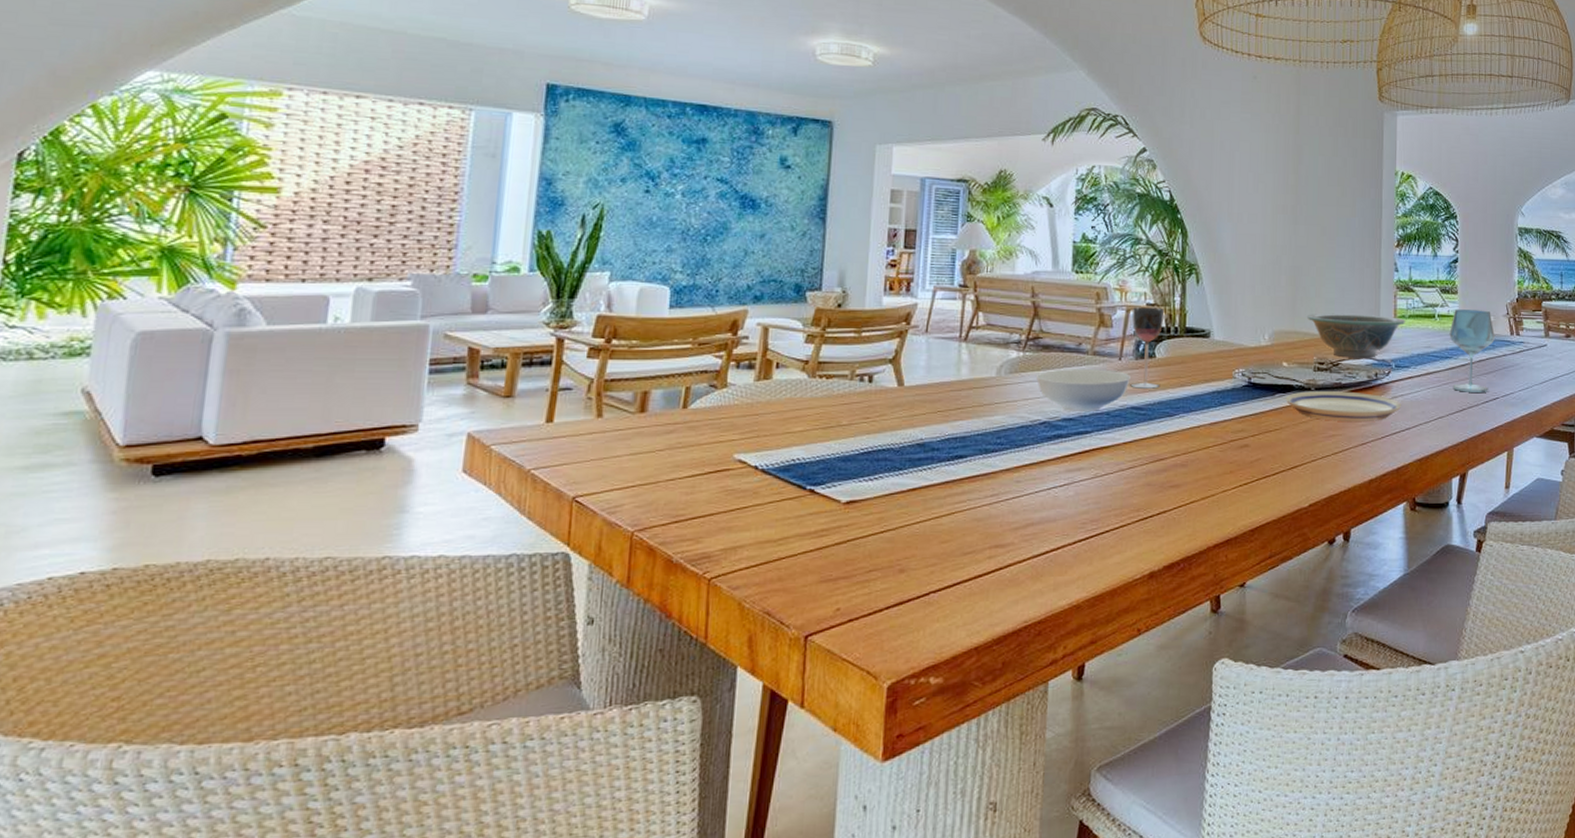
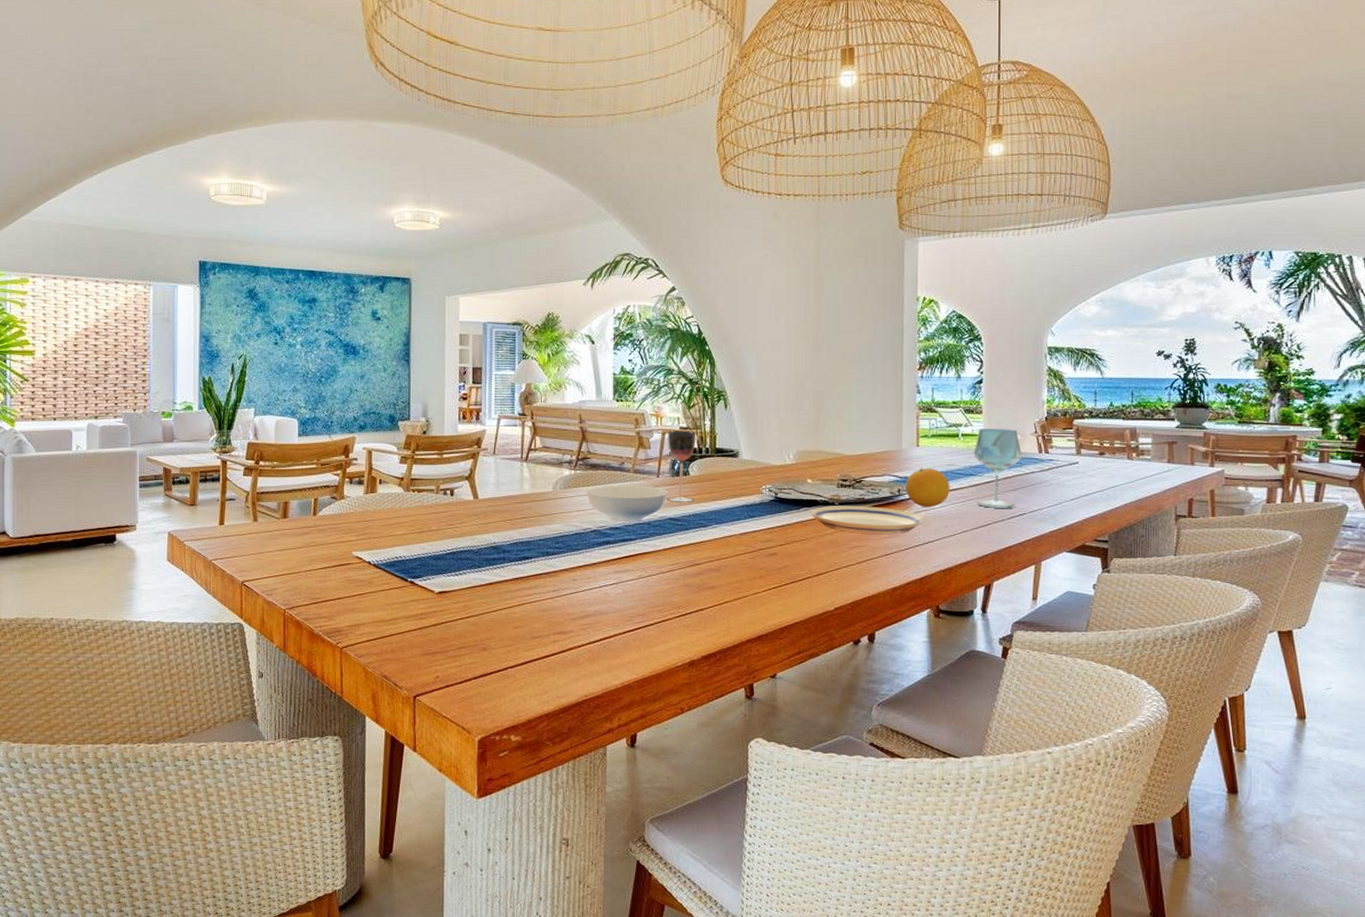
decorative bowl: present [1306,313,1406,358] -> none [829,433,928,476]
fruit: none [1382,350,1427,393] -> present [905,468,950,508]

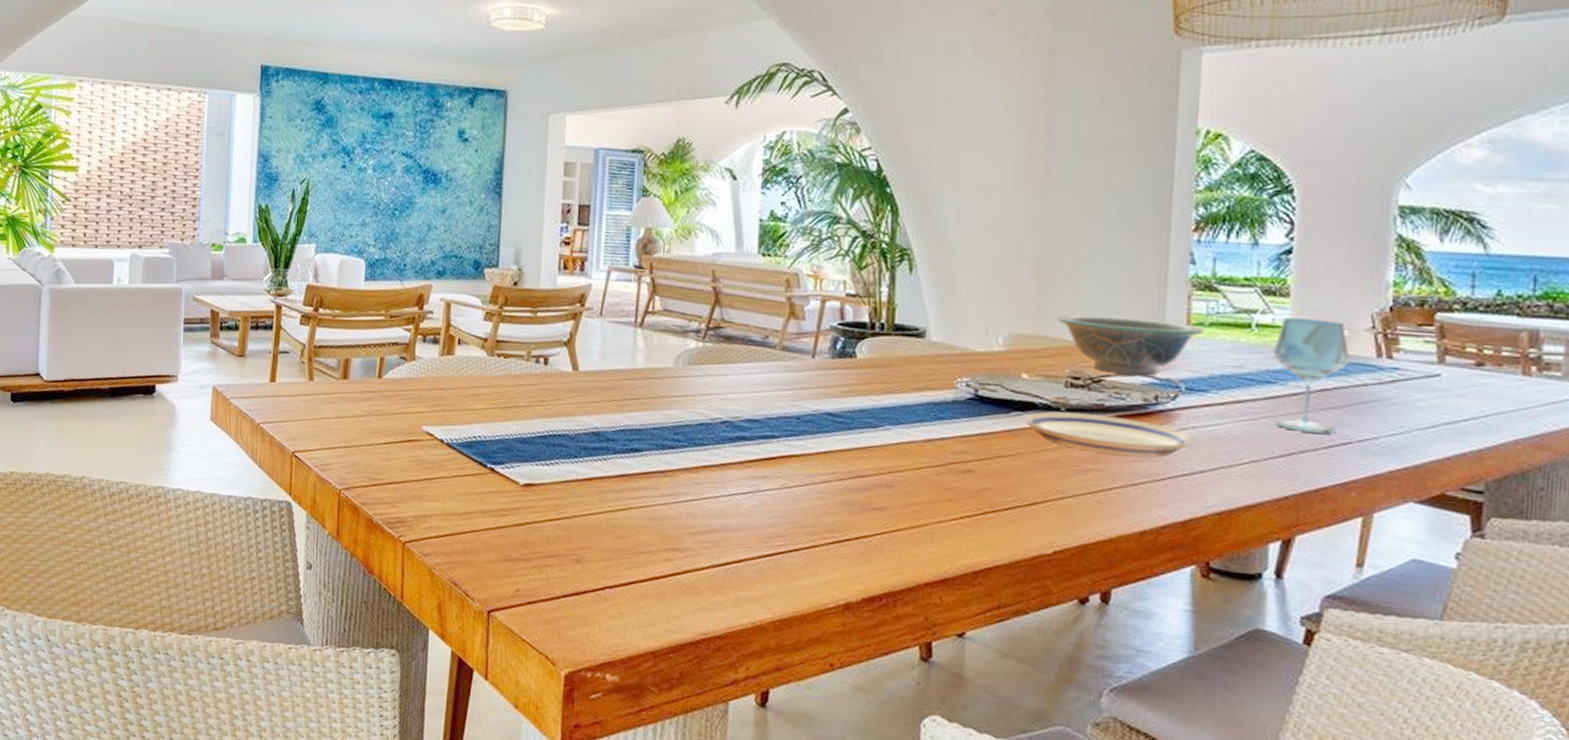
bowl: present [585,485,669,522] -> none [716,363,827,414]
wineglass: present [668,430,696,502] -> none [825,297,869,394]
decorative bowl: none [829,433,928,476] -> present [1056,314,1205,376]
fruit: present [905,468,950,508] -> none [1165,367,1235,425]

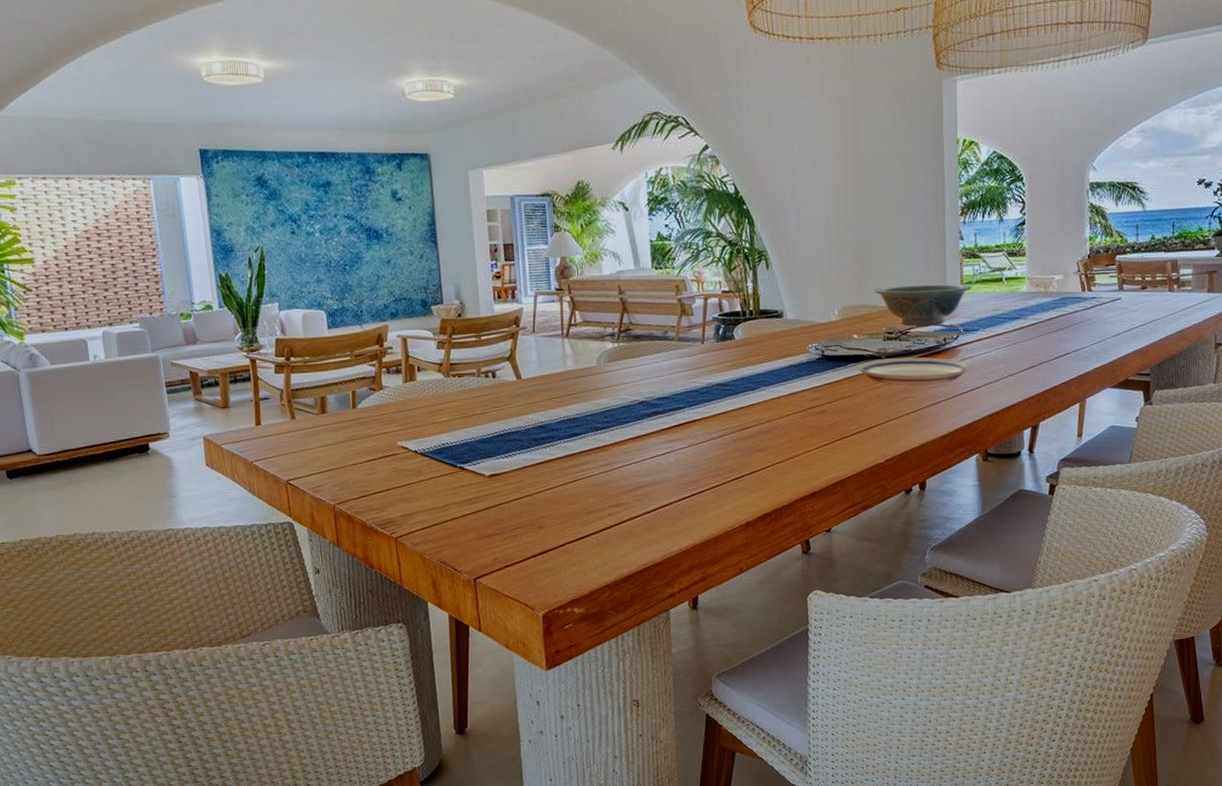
wine glass: present [1273,318,1350,434] -> none [1018,269,1065,350]

